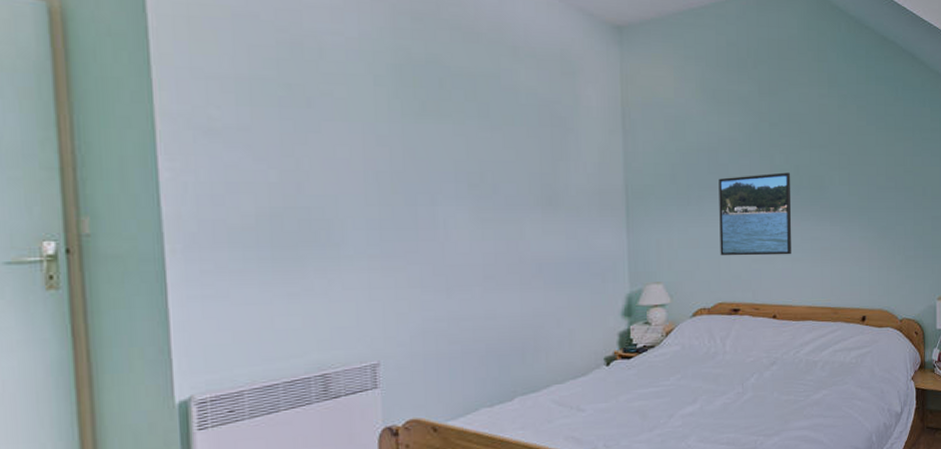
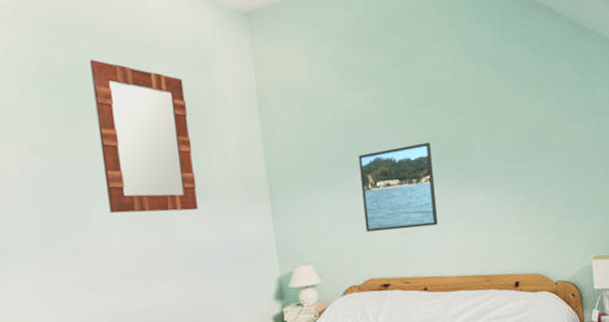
home mirror: none [450,56,552,219] -> present [90,60,199,214]

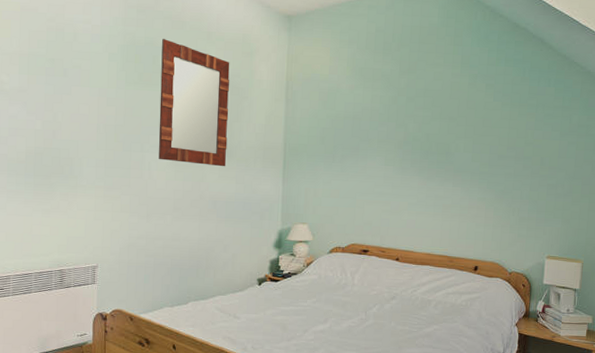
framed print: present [358,142,438,233] -> none [356,139,421,209]

